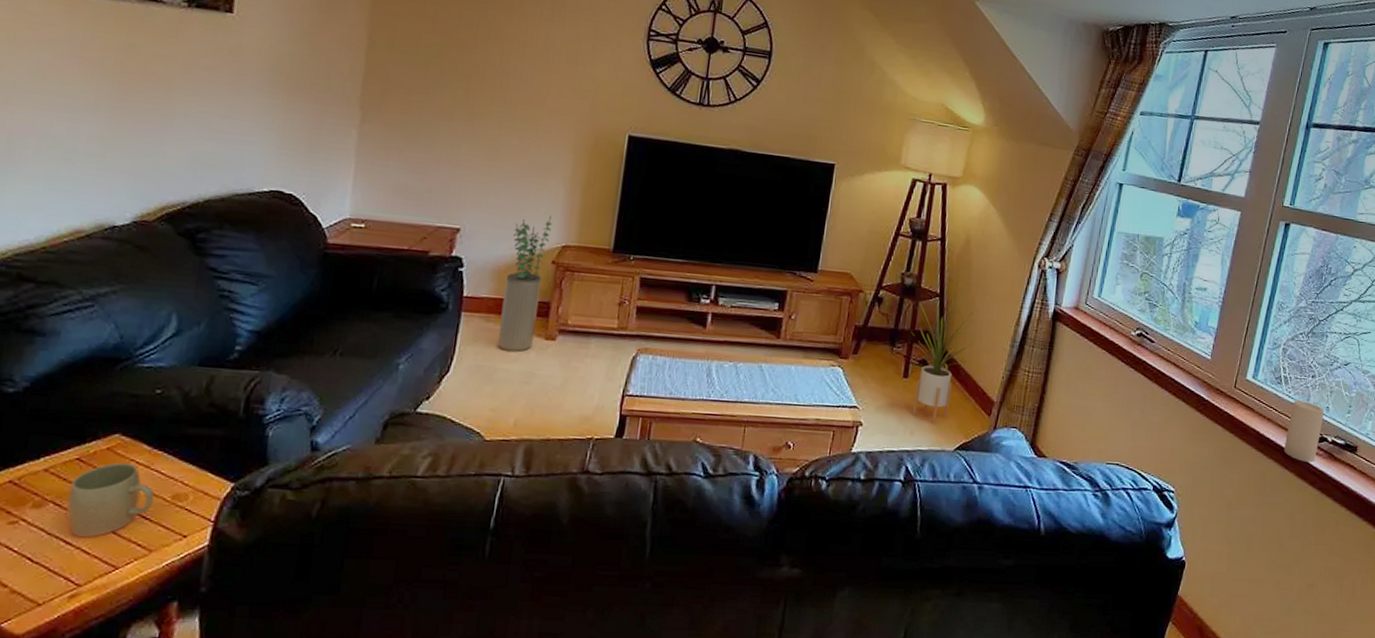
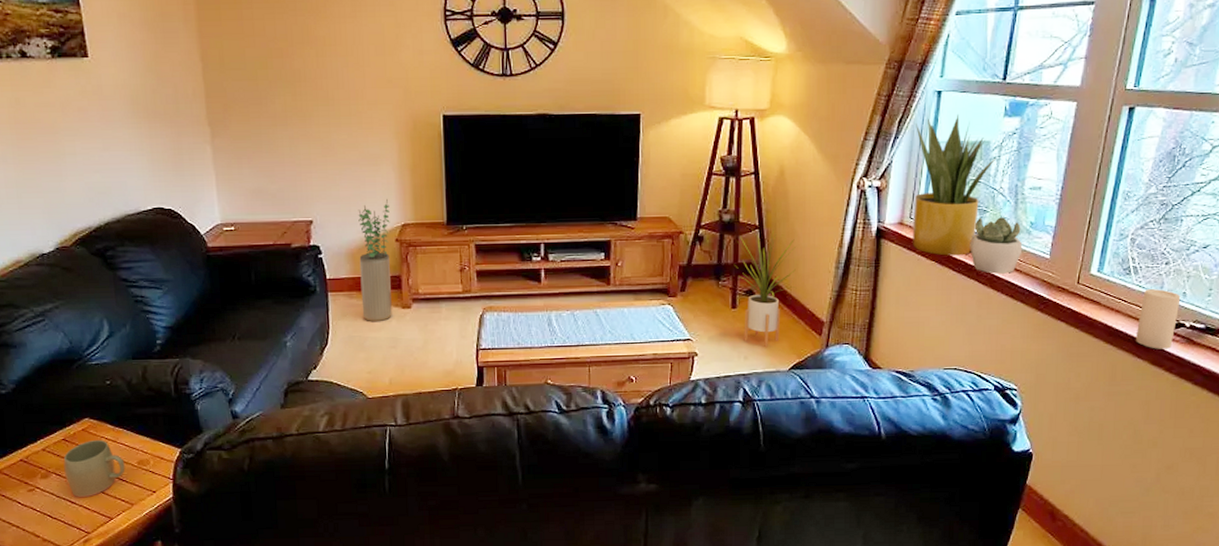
planter: none [1086,208,1169,348] -> present [912,114,998,256]
succulent plant: none [1139,311,1187,371] -> present [970,217,1023,274]

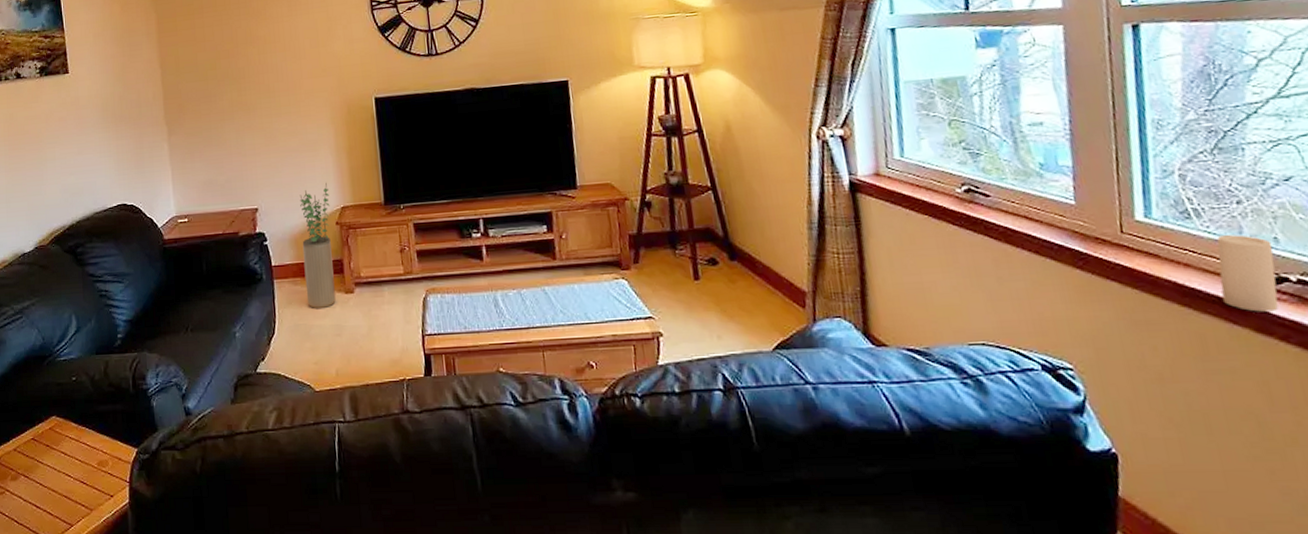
mug: present [63,439,126,497] -> none [31,438,86,501]
house plant: present [735,229,797,348] -> none [690,190,766,325]
planter: present [912,114,998,256] -> none [872,51,980,209]
succulent plant: present [970,217,1023,274] -> none [967,160,1038,227]

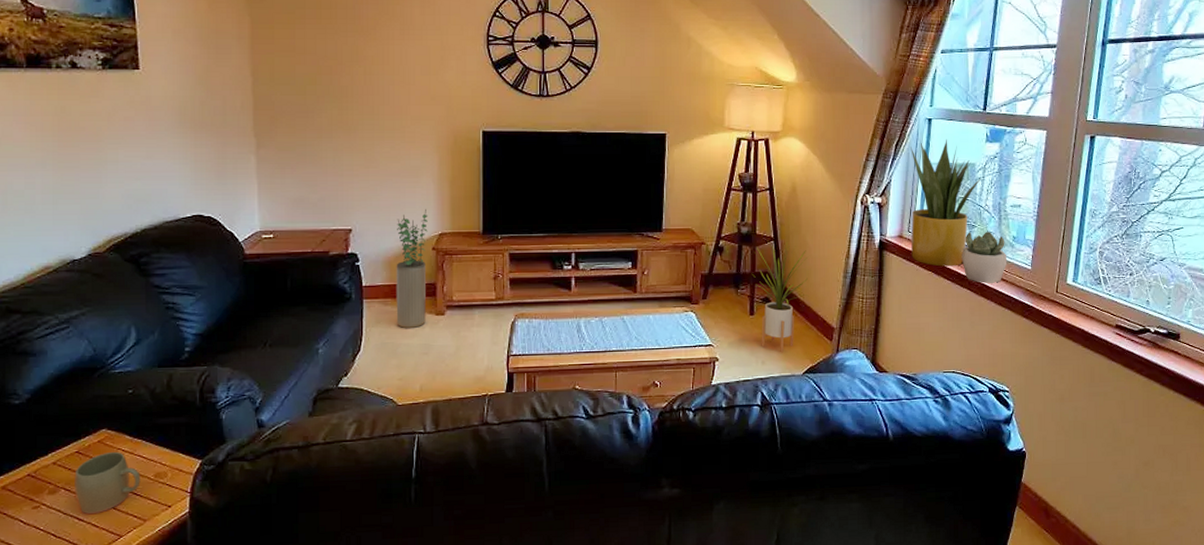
mug: none [31,438,86,501] -> present [74,451,141,514]
house plant: none [690,190,766,325] -> present [752,241,809,353]
planter: none [872,51,980,209] -> present [910,139,982,267]
succulent plant: none [967,160,1038,227] -> present [961,232,1008,283]
candle: present [1217,234,1279,312] -> none [1110,297,1145,353]

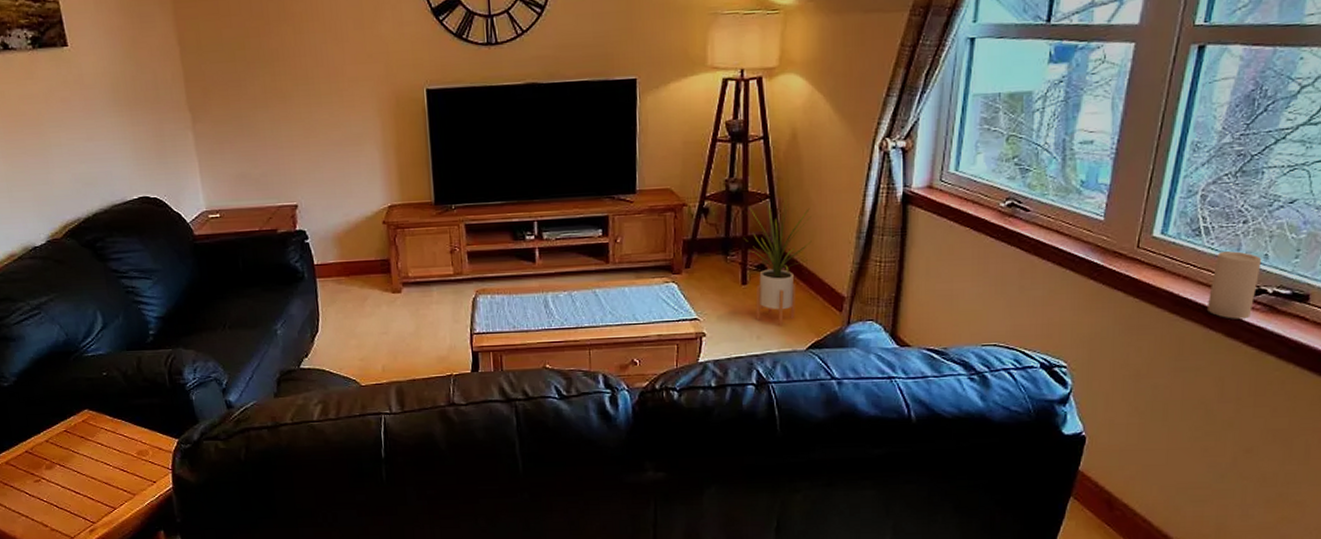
mug: present [74,451,141,514] -> none [66,430,126,487]
vase: present [396,208,428,329] -> none [343,179,382,308]
planter: present [910,139,982,267] -> none [943,63,1042,222]
succulent plant: present [961,232,1008,283] -> none [1010,176,1072,240]
candle: none [1110,297,1145,353] -> present [1208,251,1262,319]

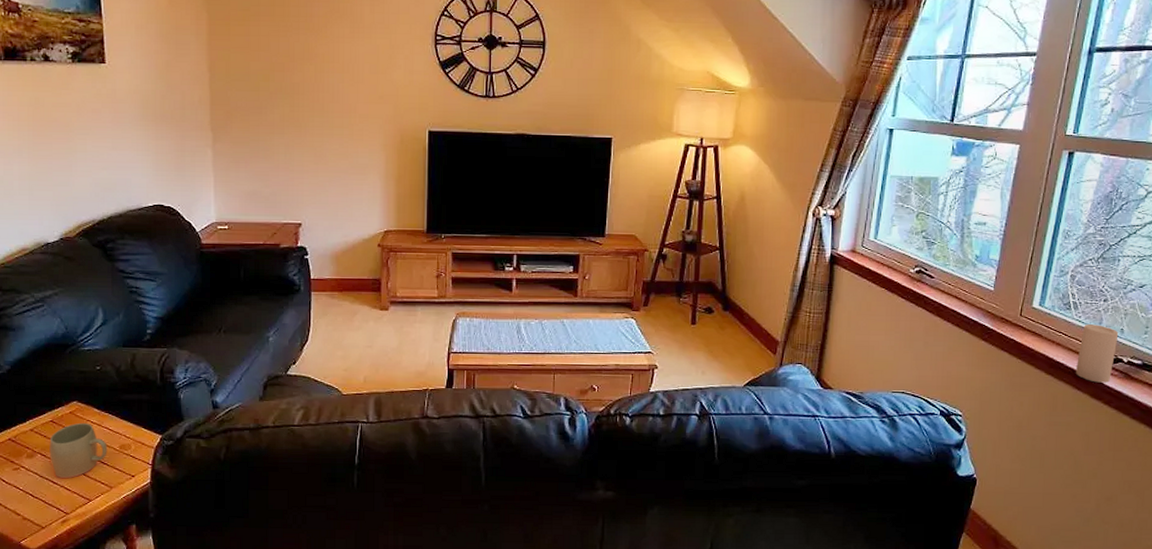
mug: none [66,430,126,487] -> present [49,422,107,478]
house plant: present [744,198,813,326] -> none [695,251,754,364]

